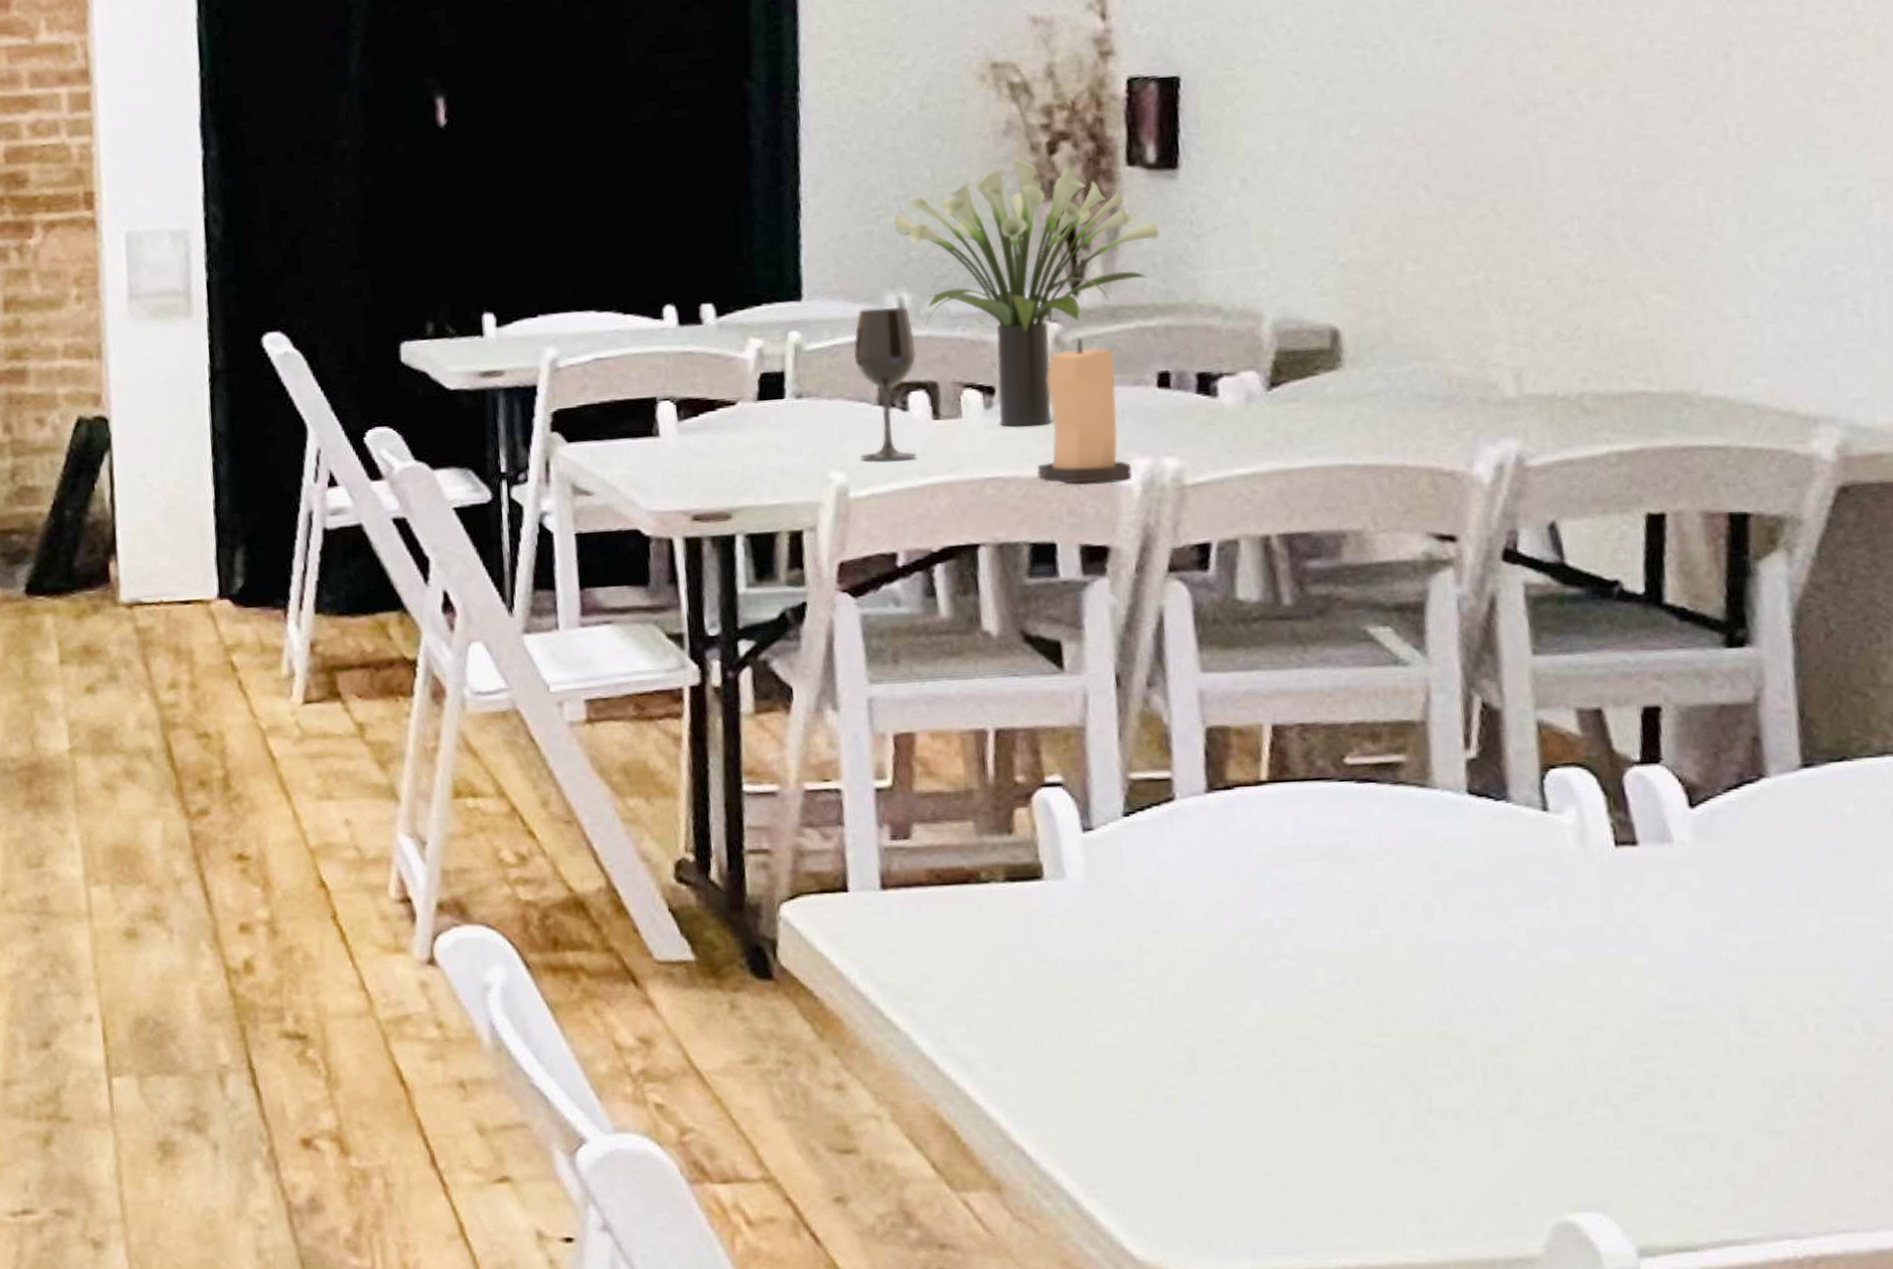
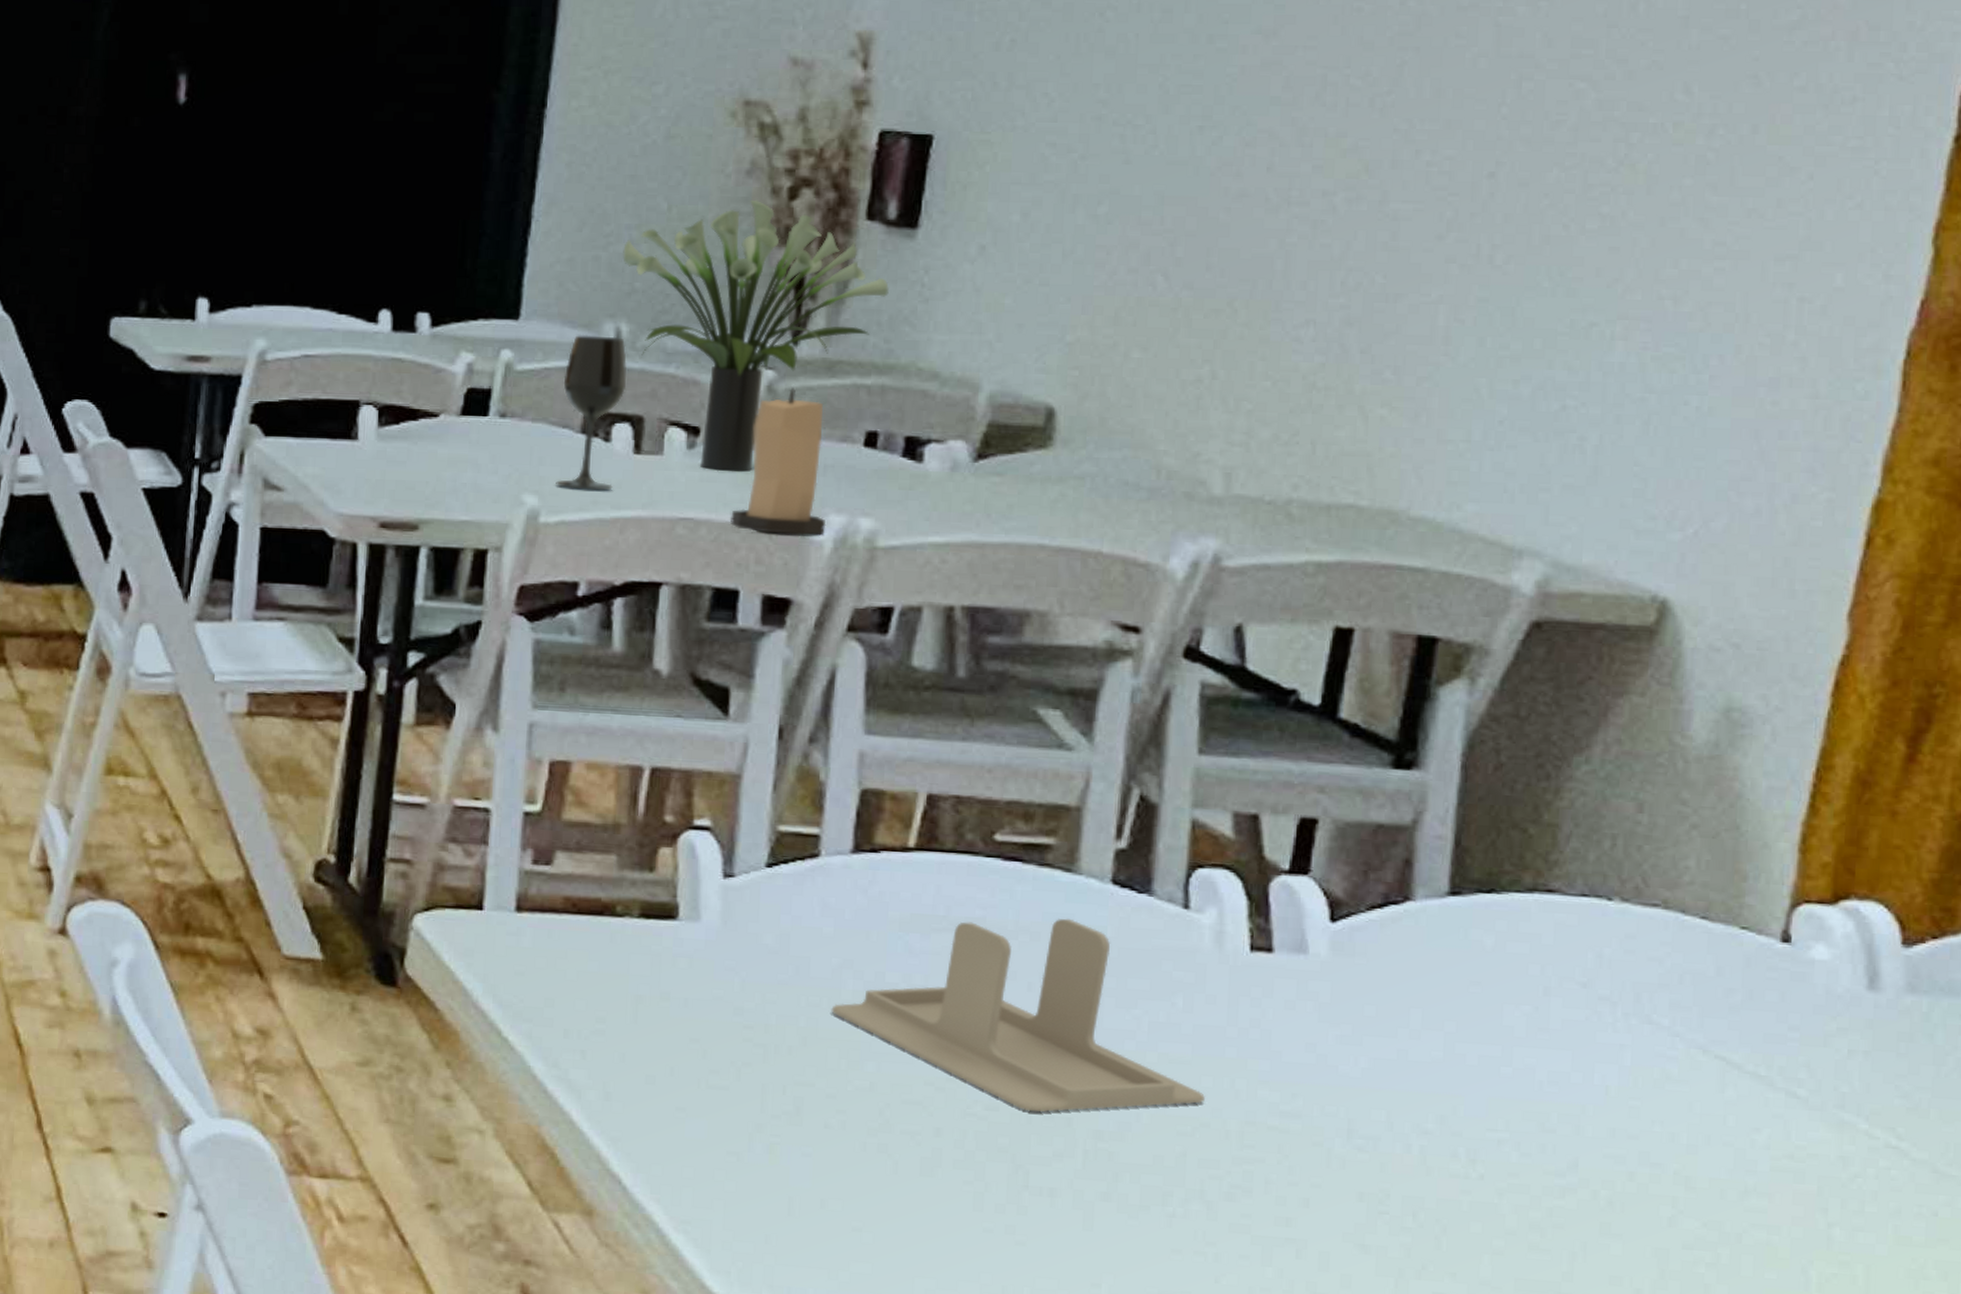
napkin holder: none [1209,834,1594,1034] -> present [831,918,1205,1112]

